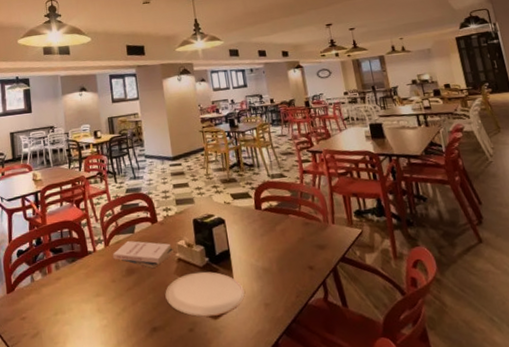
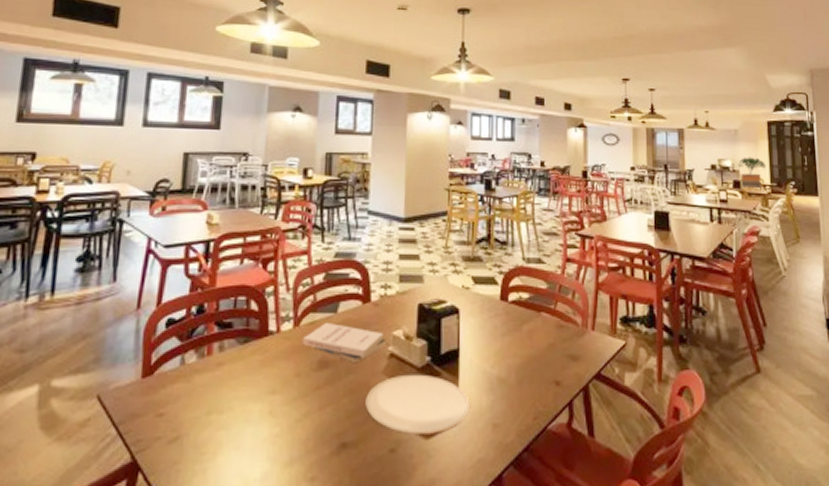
potted tree: none [435,68,461,96] -> present [737,157,766,189]

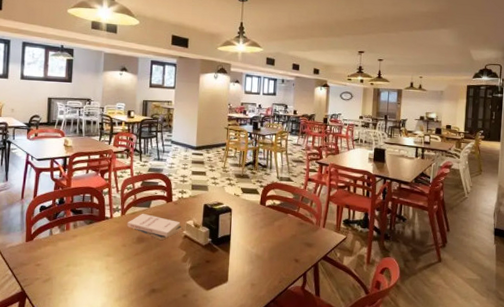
plate: present [365,374,470,434] -> none [167,249,236,287]
potted tree: present [737,157,766,189] -> none [440,111,462,135]

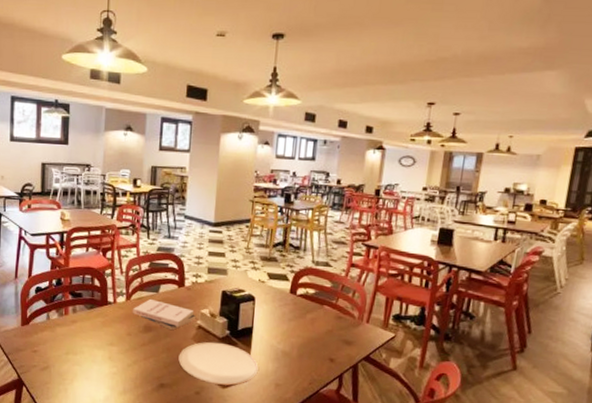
plate: none [167,249,236,287] -> present [178,342,259,386]

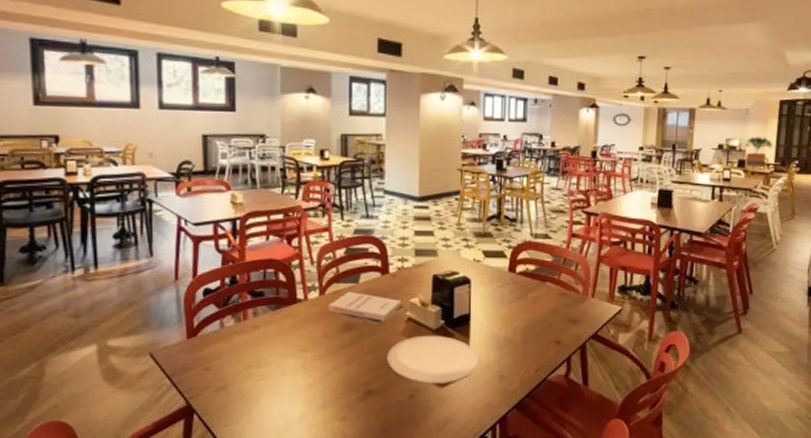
potted tree: none [532,181,564,213] -> present [744,136,772,168]

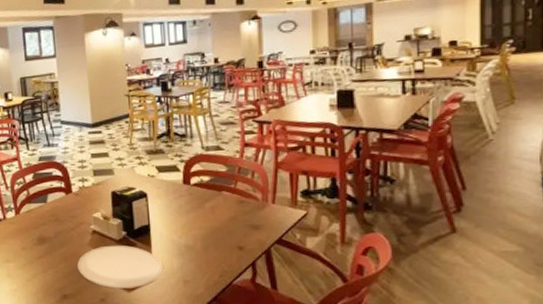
books: present [327,291,405,325] -> none [23,209,89,238]
potted tree: present [744,136,772,168] -> none [438,19,475,56]

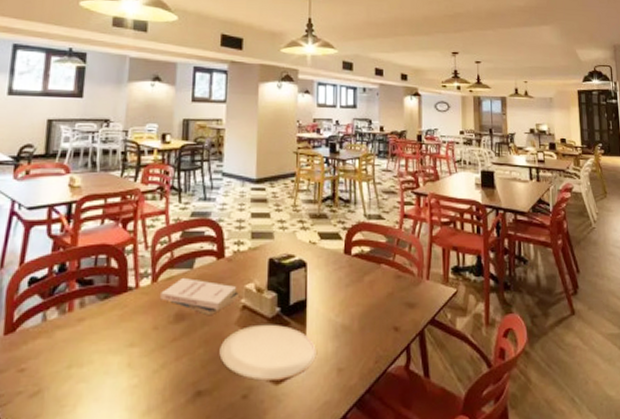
books: none [23,209,89,238] -> present [159,277,240,315]

